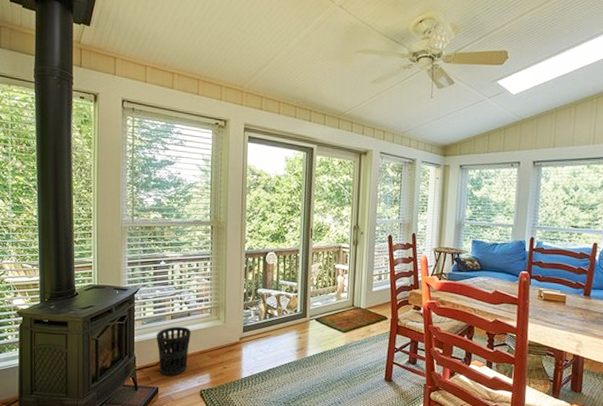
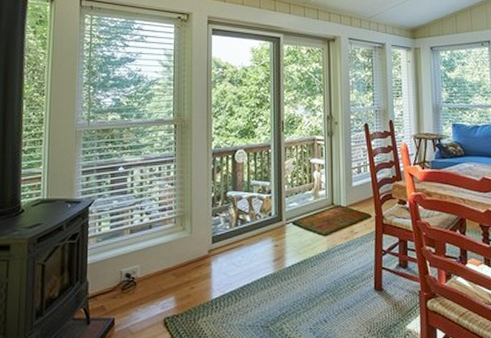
wastebasket: present [156,326,191,376] -> none [112,241,153,304]

